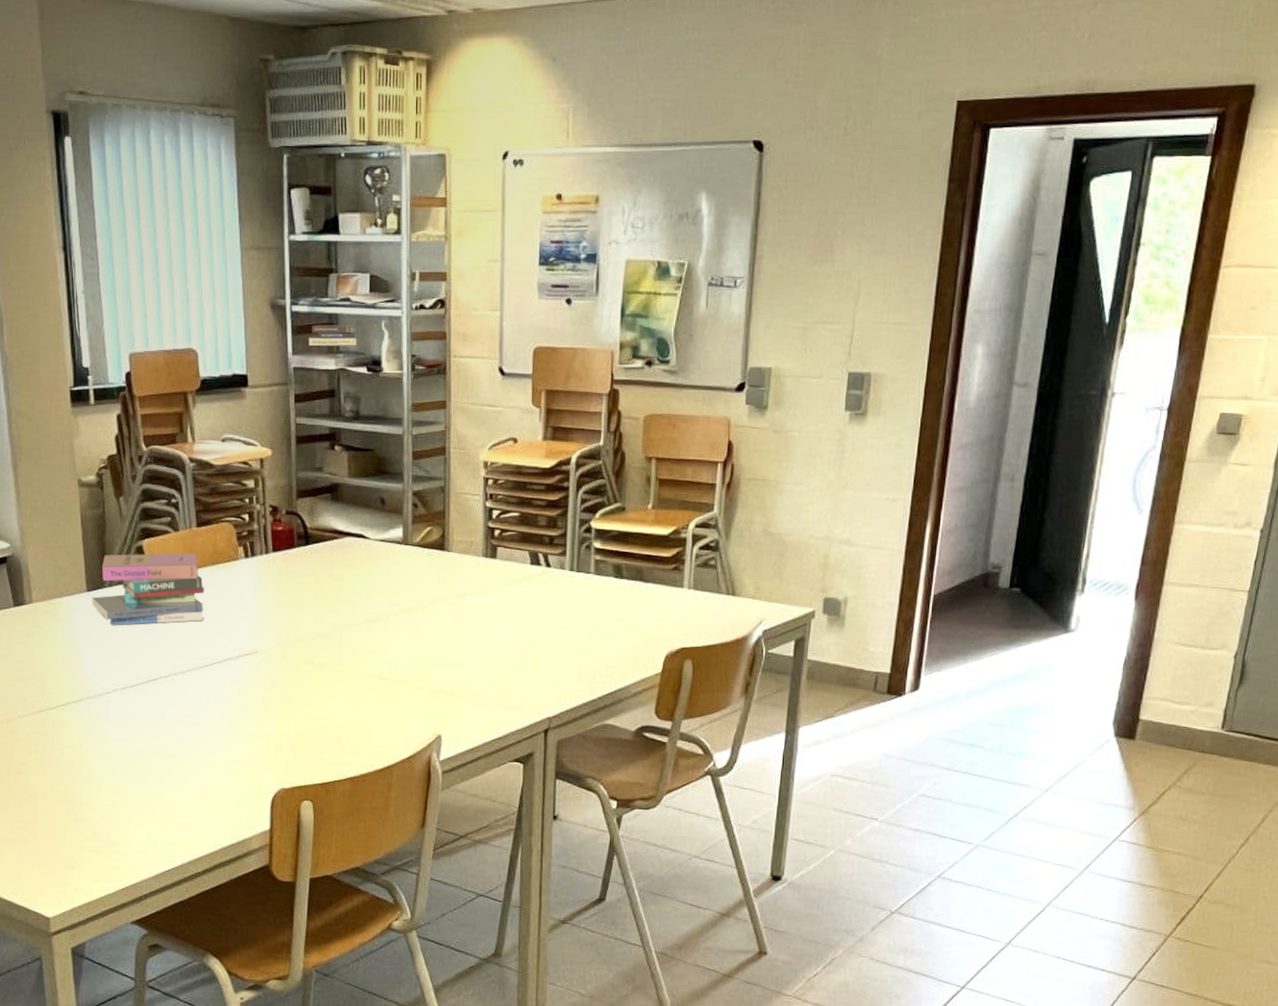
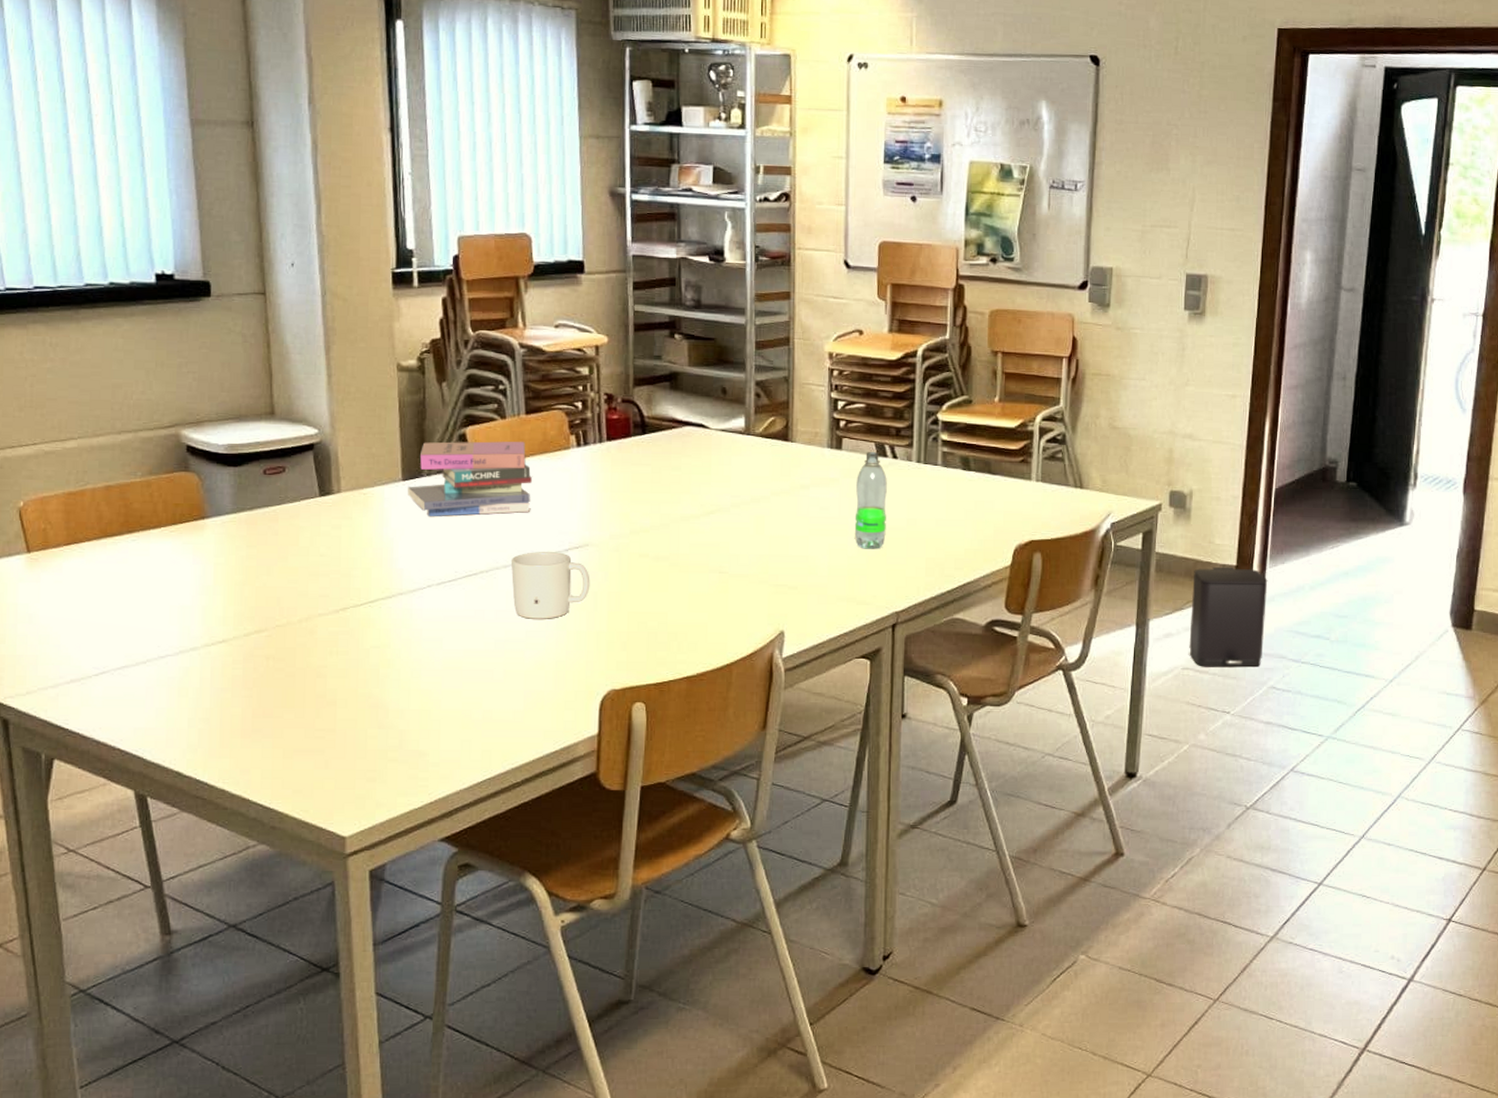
mug: none [187,658,260,722] -> present [510,552,590,619]
books: present [308,325,357,346] -> none [648,213,699,236]
bottle: none [508,561,540,657] -> present [854,452,887,549]
pedal bin: none [839,674,922,775] -> present [1189,566,1268,668]

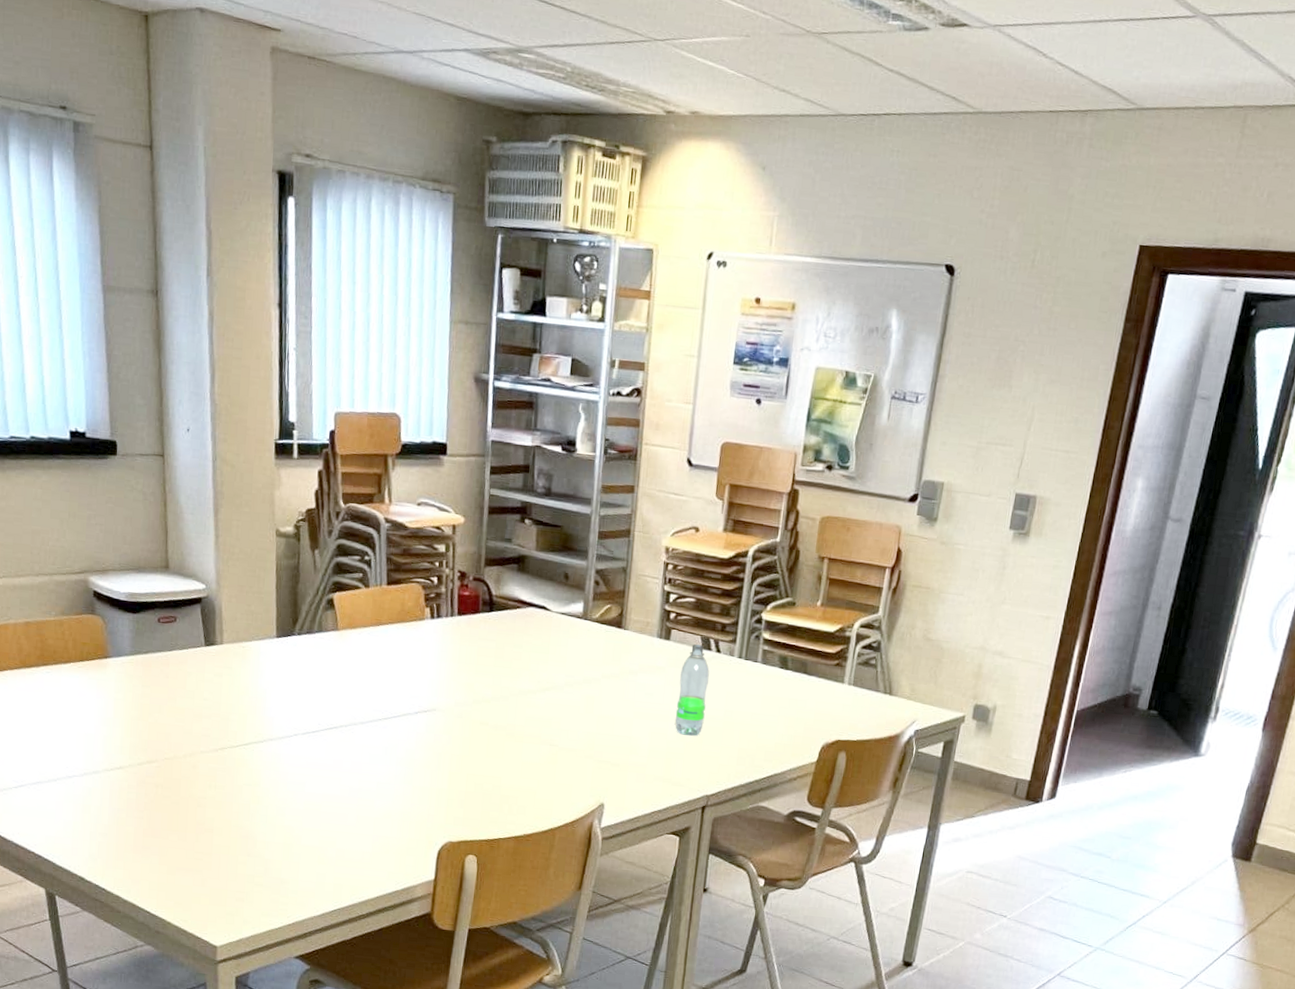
books: present [408,441,532,517] -> none [281,604,389,676]
mug: present [510,552,590,619] -> none [367,712,436,774]
pedal bin: present [1189,566,1268,668] -> none [975,780,1059,877]

